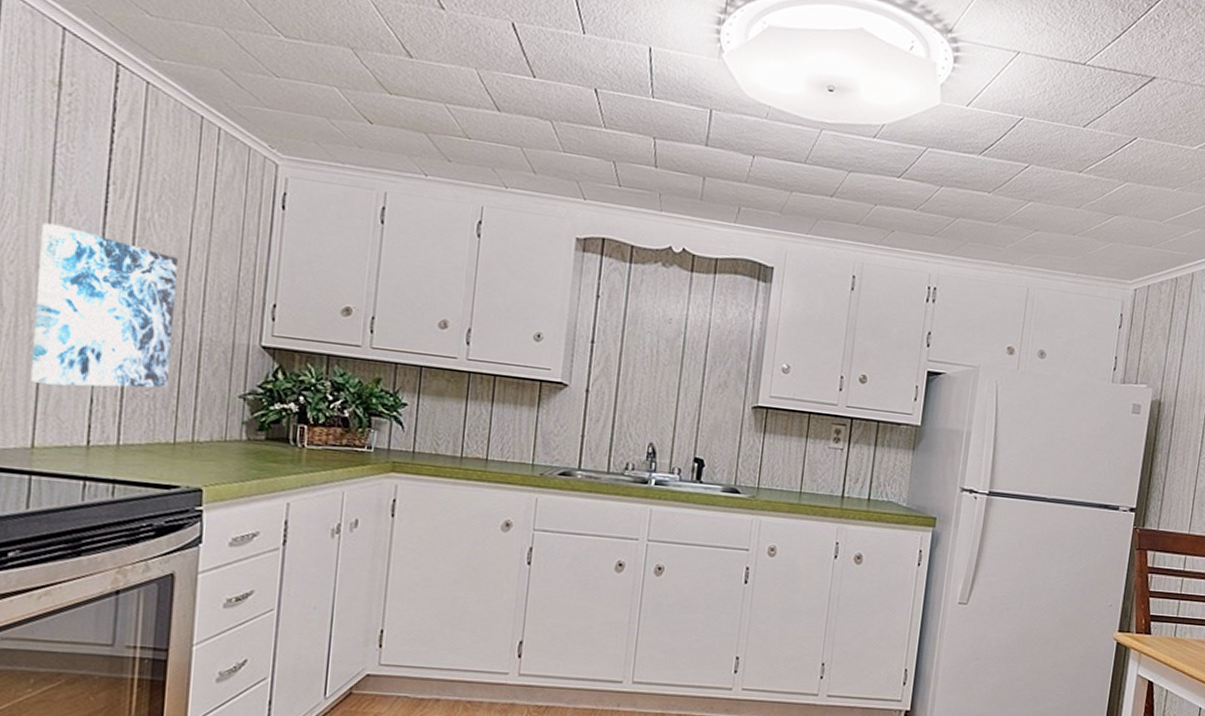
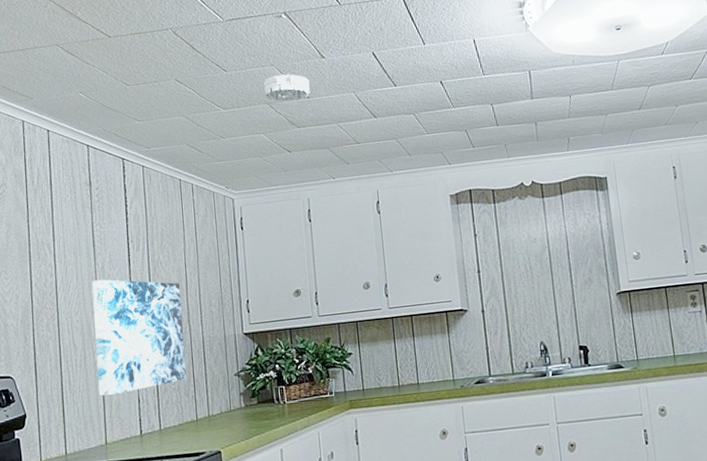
smoke detector: none [349,12,417,57] -> present [264,74,310,102]

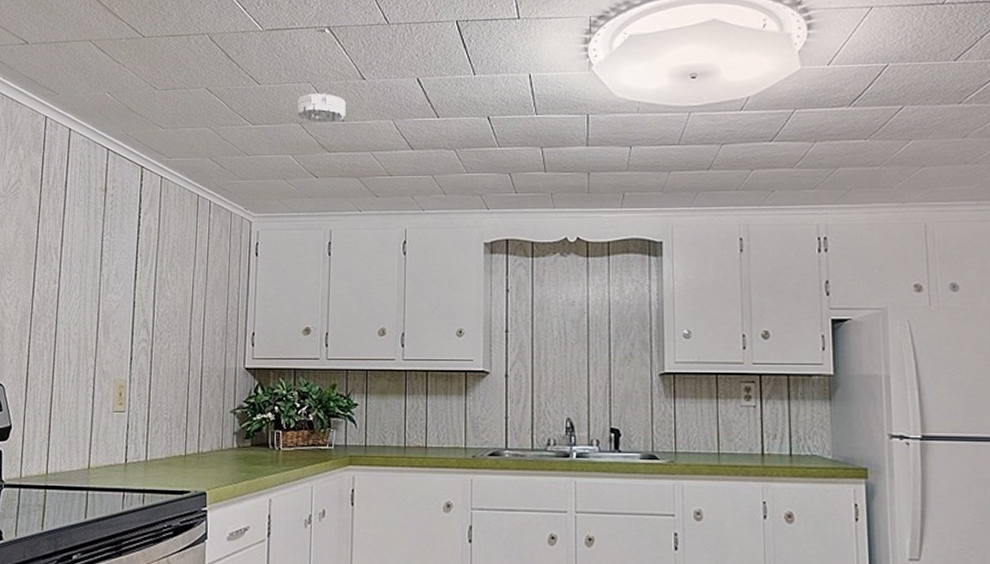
wall art: present [92,279,186,397] -> none [87,292,184,417]

